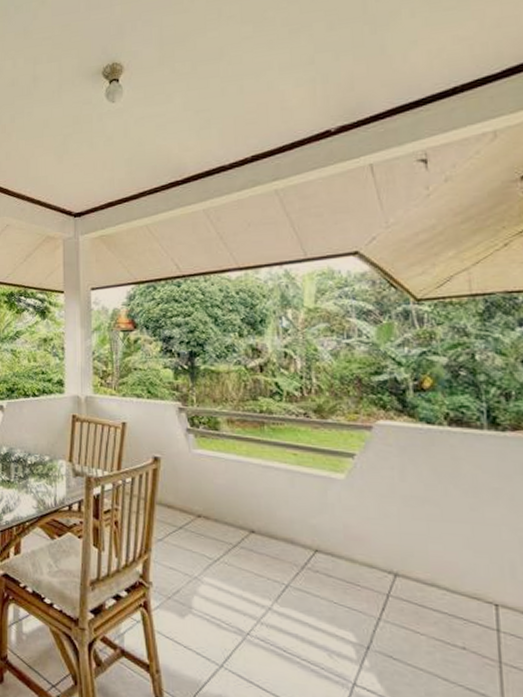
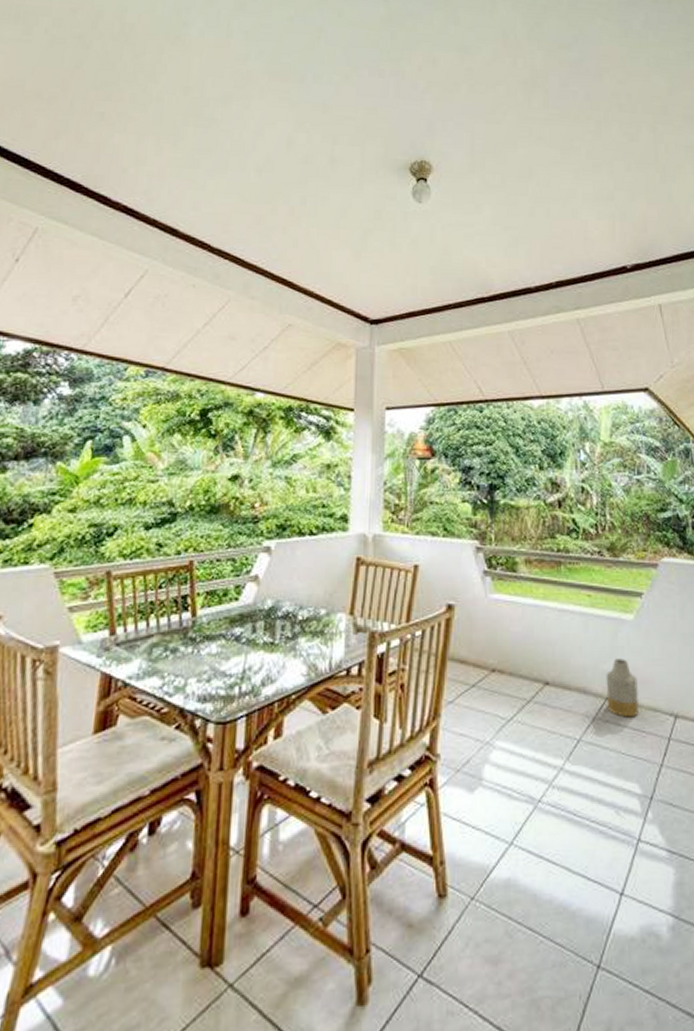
vase: none [315,514,352,571] -> present [606,659,639,718]

